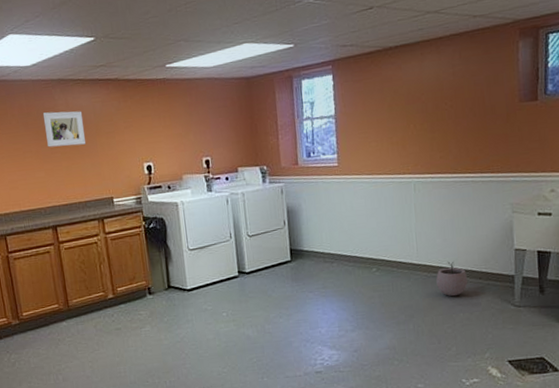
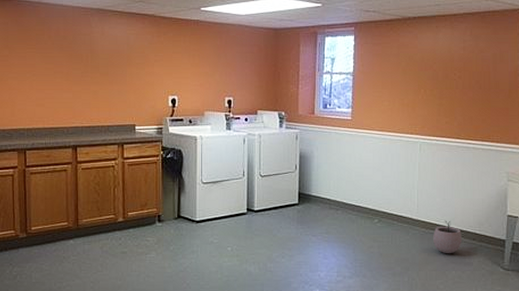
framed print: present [42,111,86,148] -> none [78,38,117,72]

